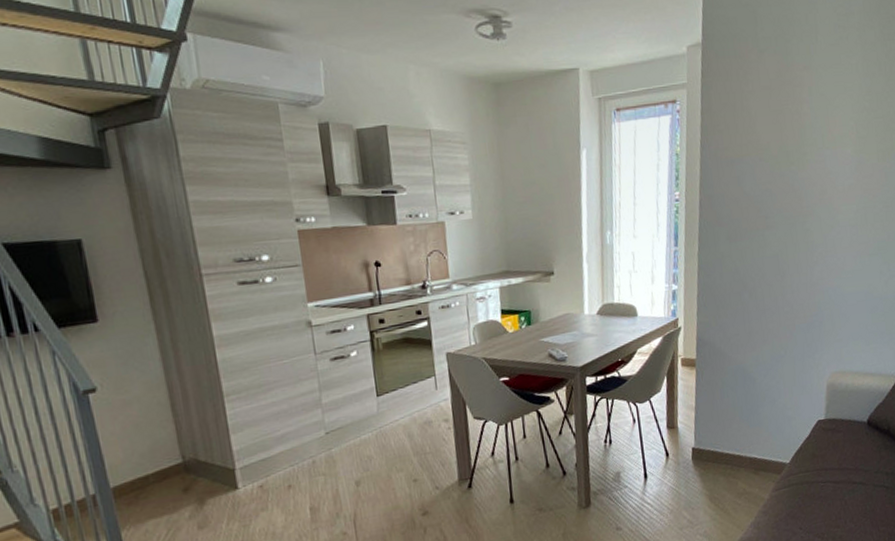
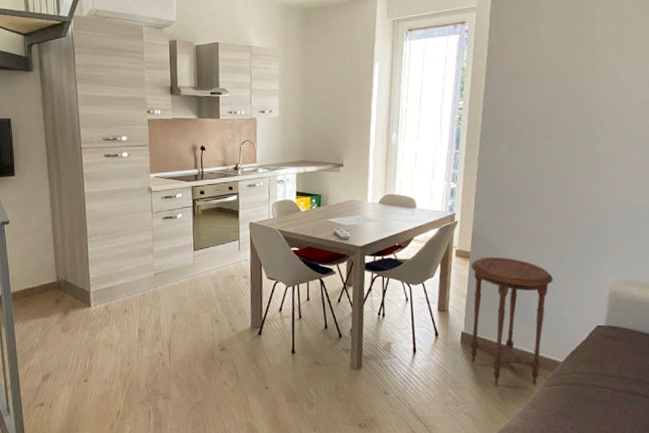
side table: none [697,361,777,500] -> present [469,256,553,386]

